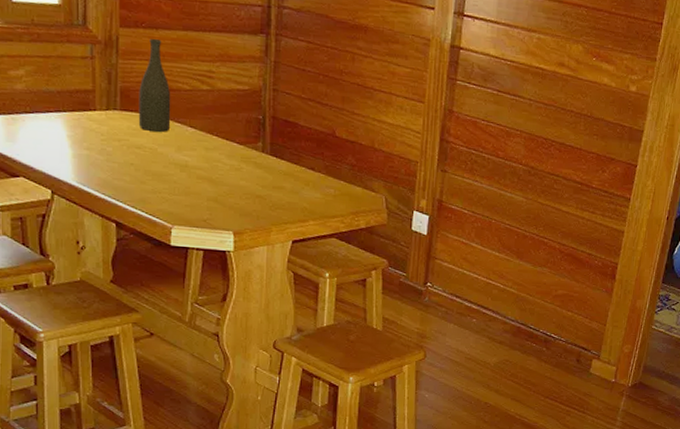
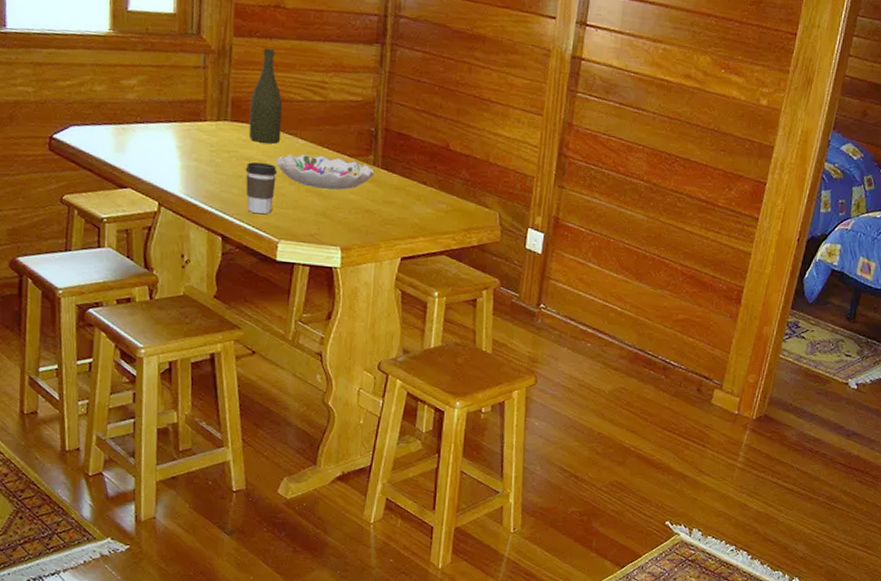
coffee cup: none [136,150,169,201] -> present [245,161,278,214]
decorative bowl: none [166,141,264,177] -> present [276,153,375,190]

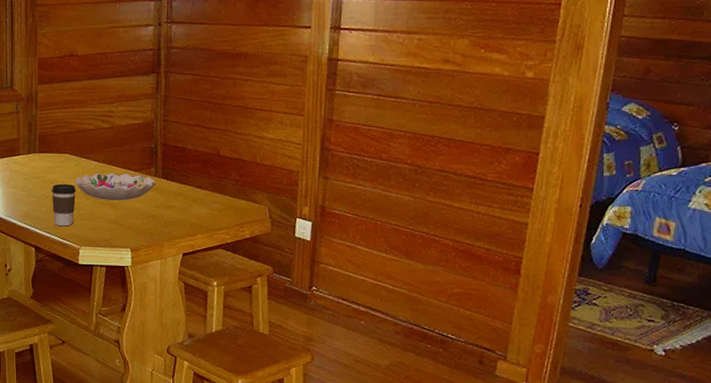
bottle: present [248,47,283,144] -> none [53,90,79,167]

